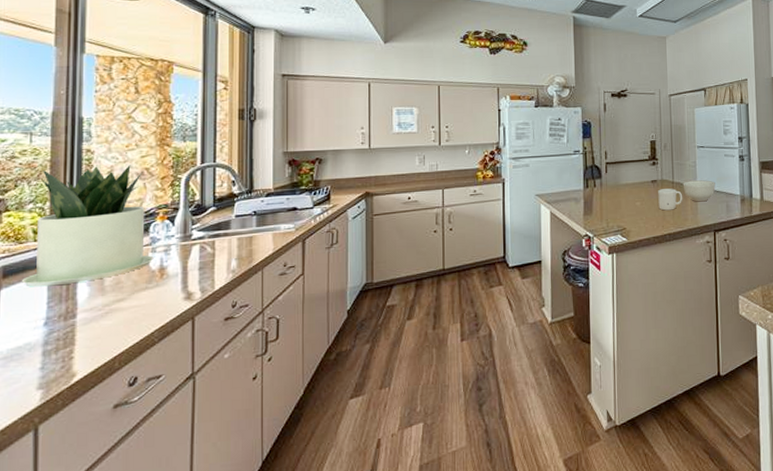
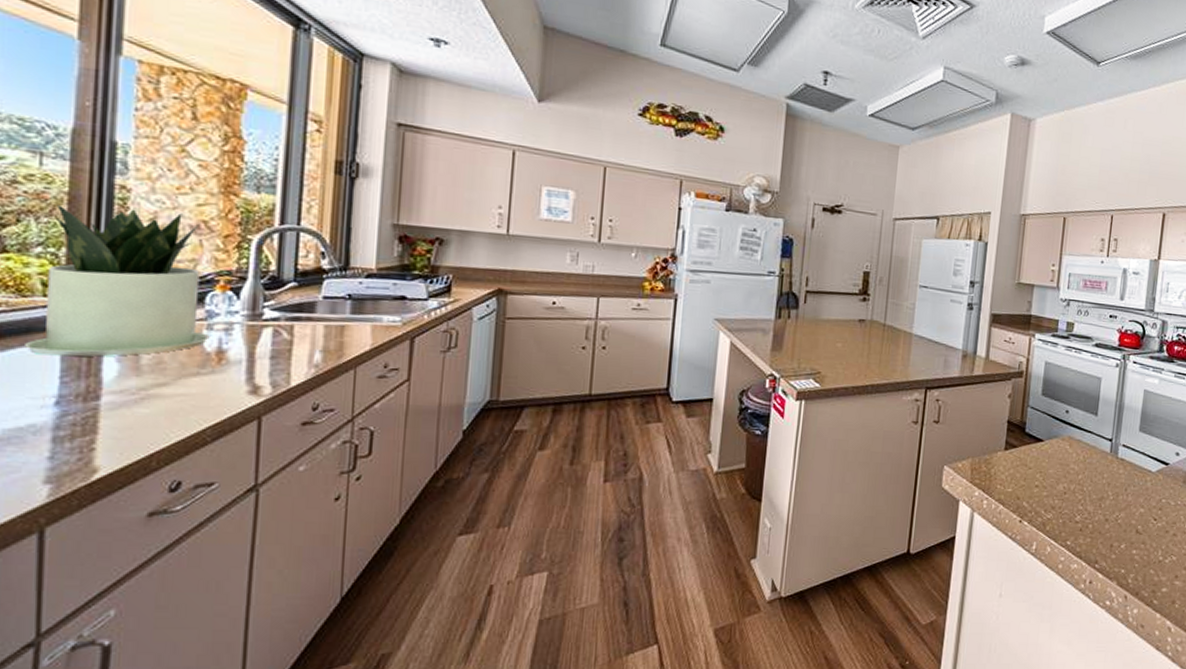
mug: present [658,188,682,211] -> none [863,331,894,358]
bowl: present [683,180,716,202] -> none [895,325,935,353]

